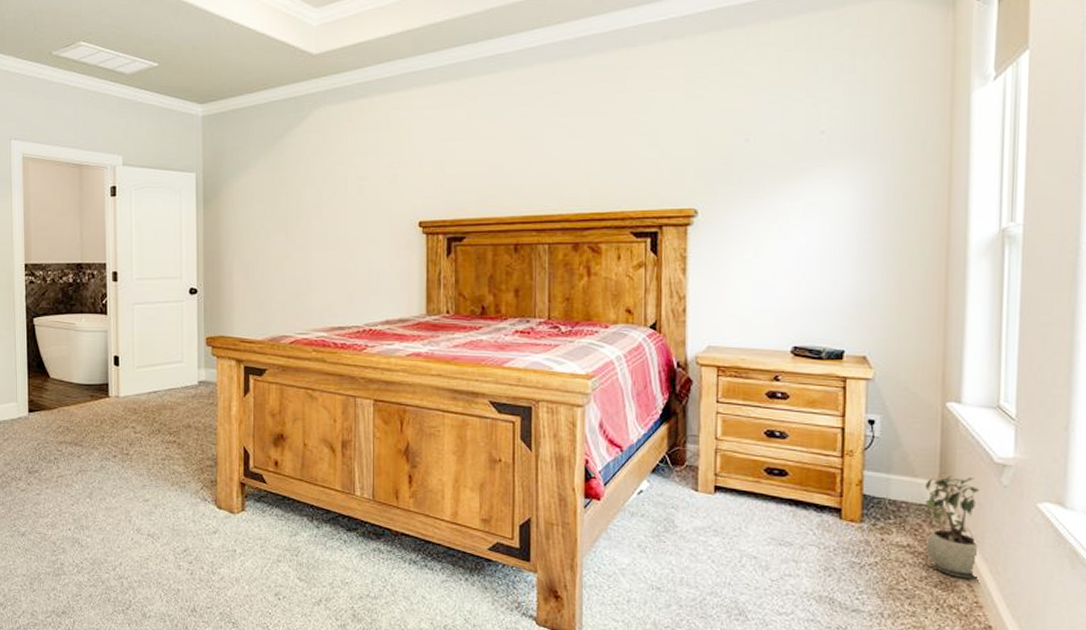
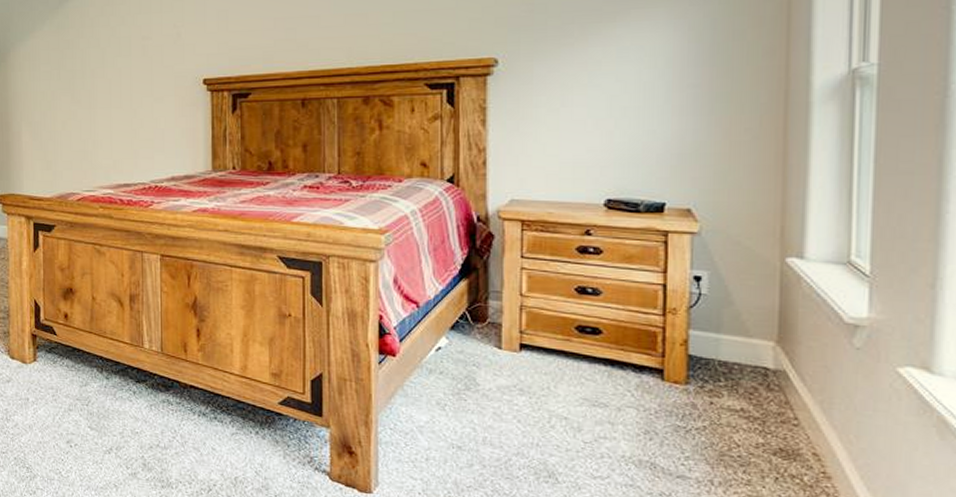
potted plant: present [912,472,980,579] -> none [746,332,828,448]

